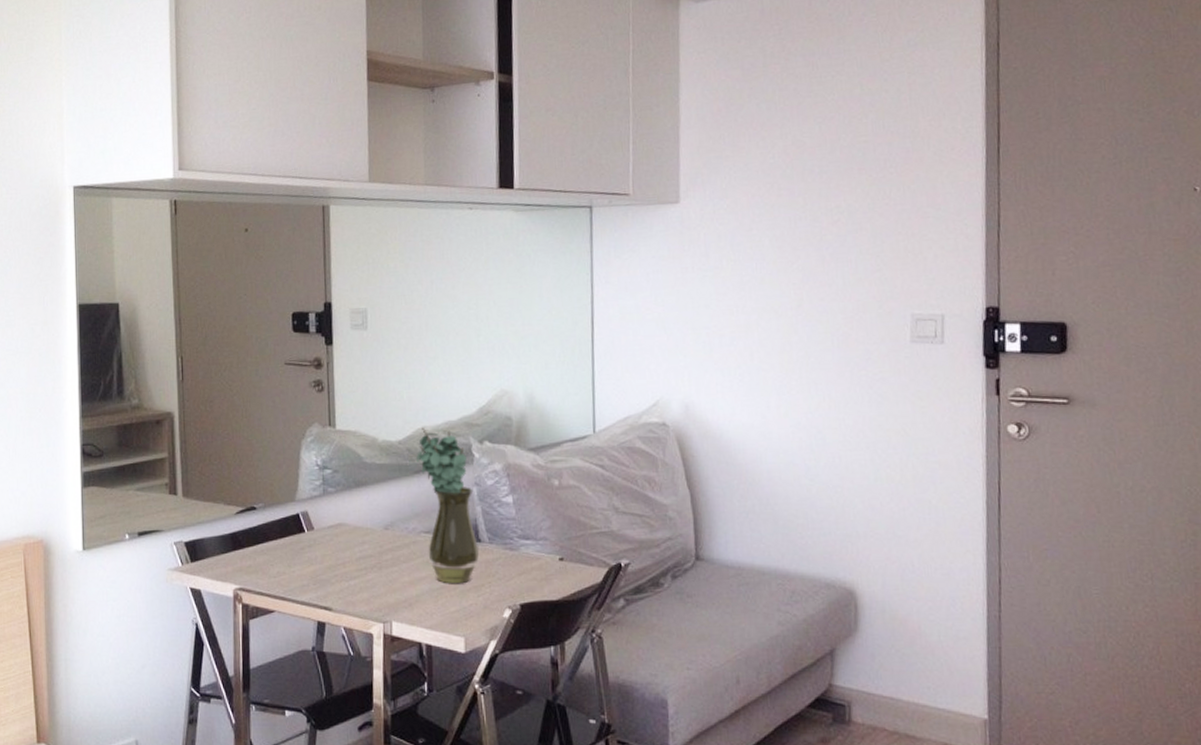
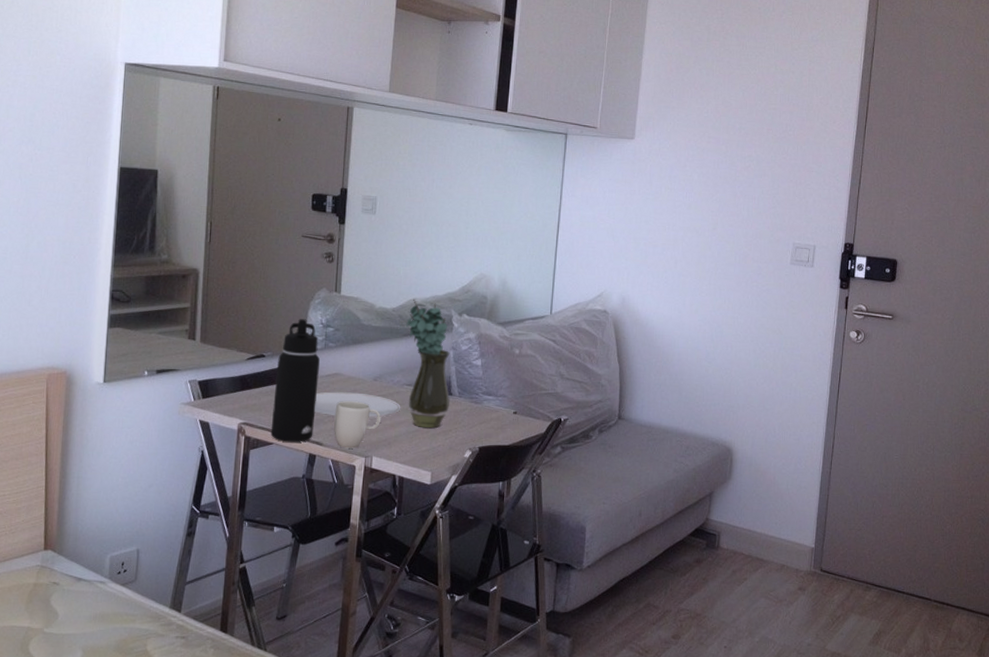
water bottle: none [270,461,320,609] -> present [270,319,320,442]
plate: none [318,545,420,577] -> present [314,391,401,419]
mug: none [342,556,397,613] -> present [334,401,381,449]

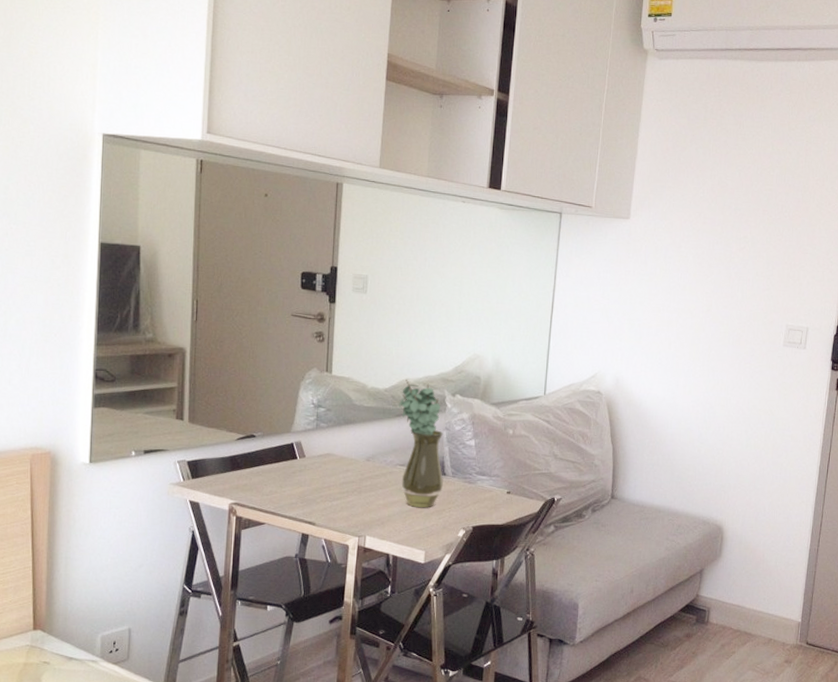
water bottle: present [270,319,320,442] -> none [262,399,311,522]
plate: present [314,391,401,419] -> none [307,472,394,499]
mug: present [334,401,381,449] -> none [326,481,374,528]

